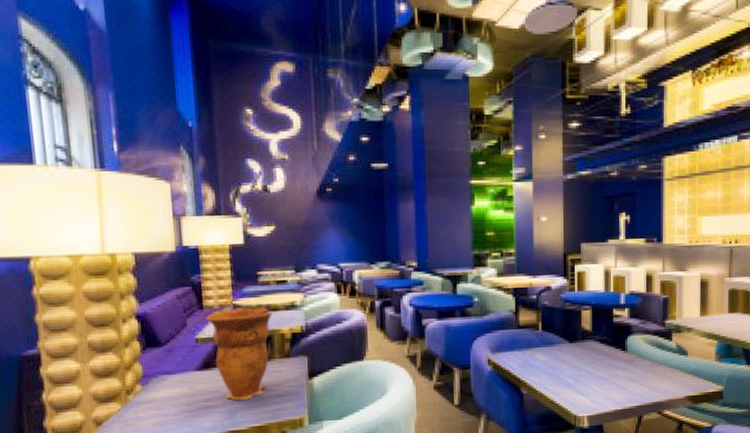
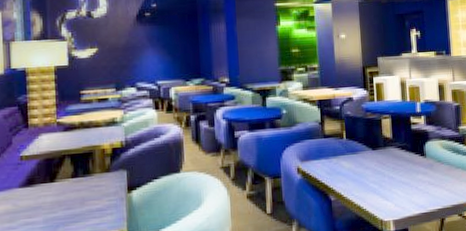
decorative vase: present [205,305,273,400] -> none [30,122,94,216]

